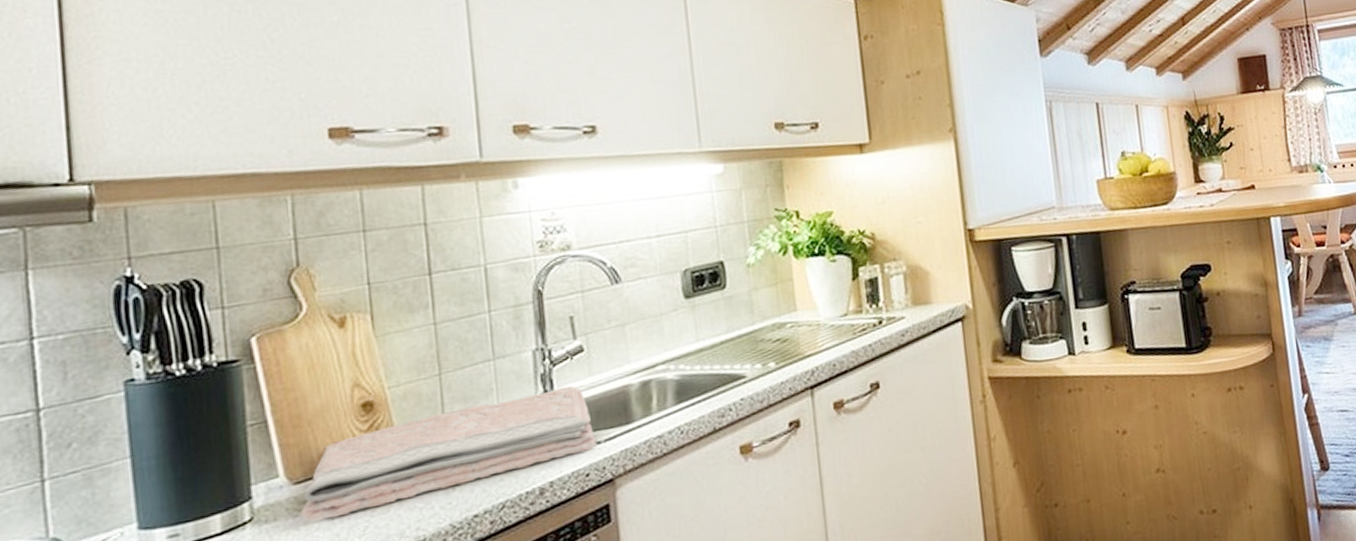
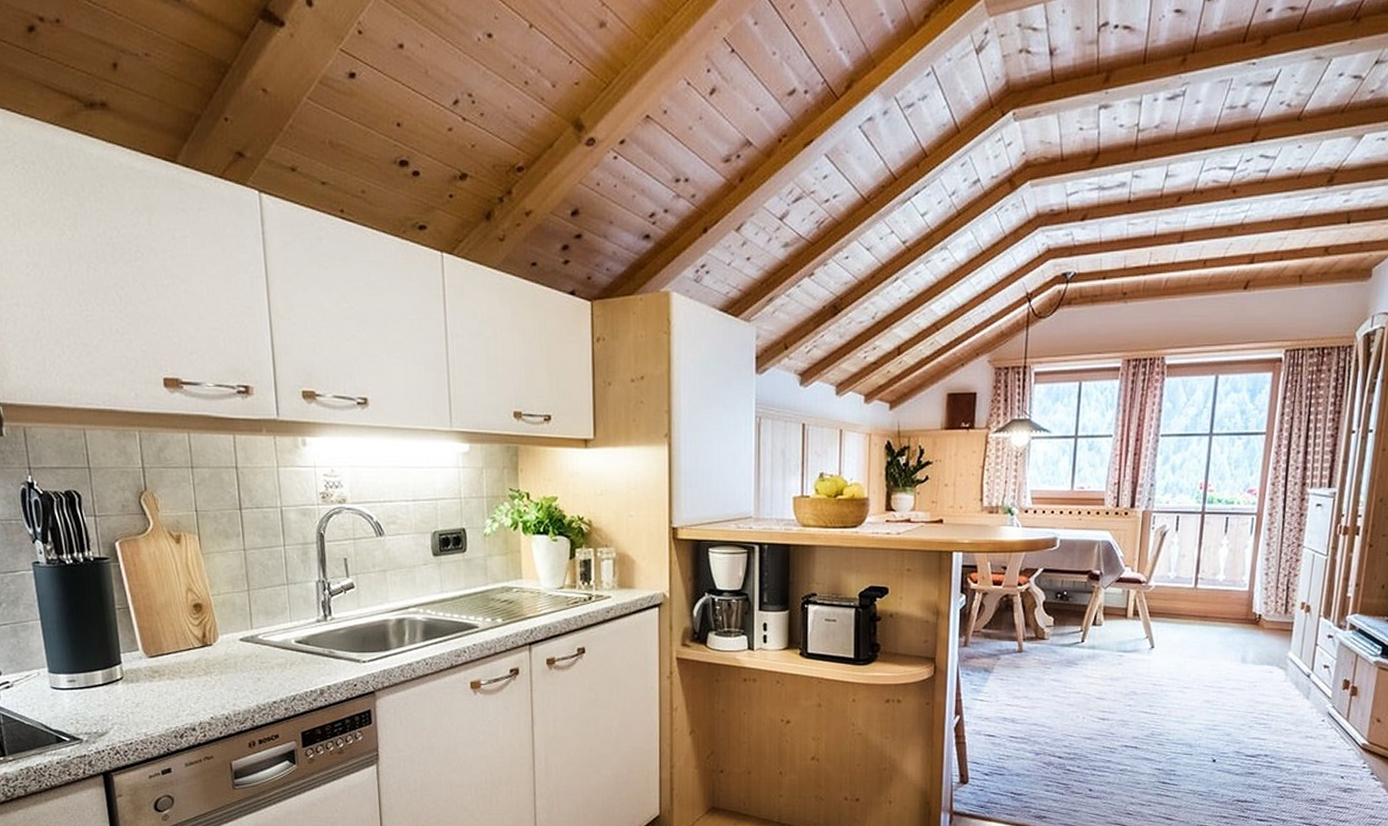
towel: present [300,386,596,522] -> none [154,614,362,687]

